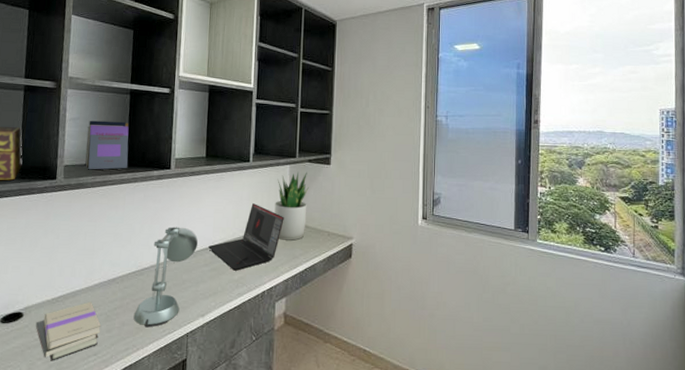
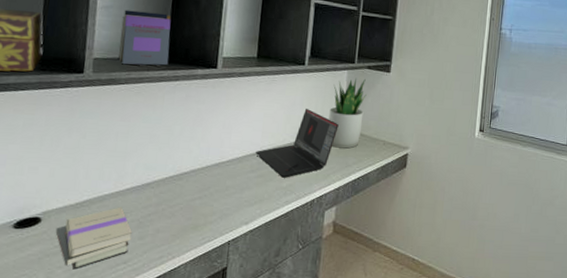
desk lamp: present [133,226,198,328] -> none [169,129,245,235]

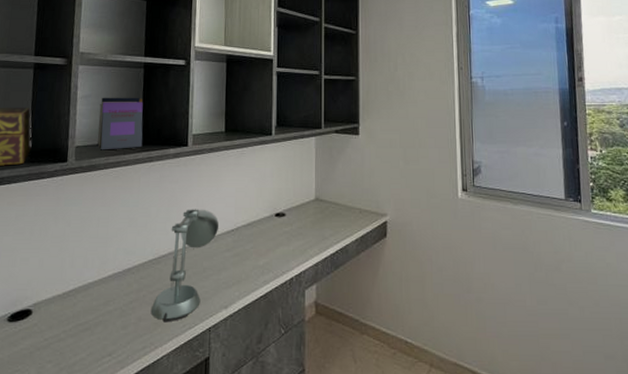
books: present [55,207,132,270] -> none [45,295,115,364]
desk lamp: none [169,129,245,235] -> present [150,209,219,323]
laptop: present [256,109,339,178] -> none [230,180,311,256]
planter: present [329,77,367,149] -> none [300,143,337,220]

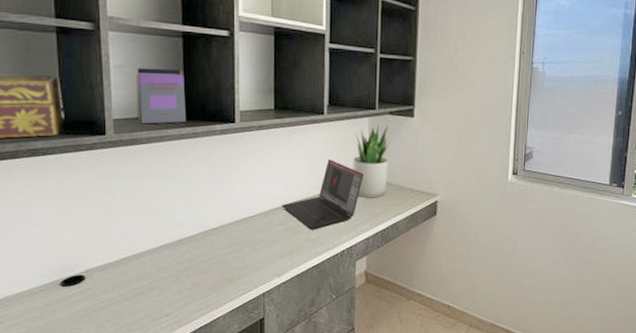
desk lamp: present [150,209,219,323] -> none [205,185,270,288]
laptop: none [230,180,311,256] -> present [282,159,364,230]
planter: none [300,143,337,220] -> present [353,124,390,198]

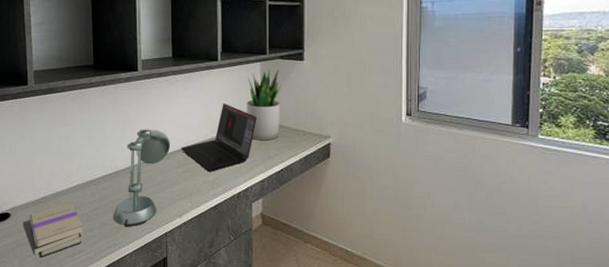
books: none [99,263,170,323] -> present [22,202,83,258]
books: present [136,68,187,124] -> none [52,24,96,75]
desk lamp: none [205,185,270,288] -> present [113,129,170,227]

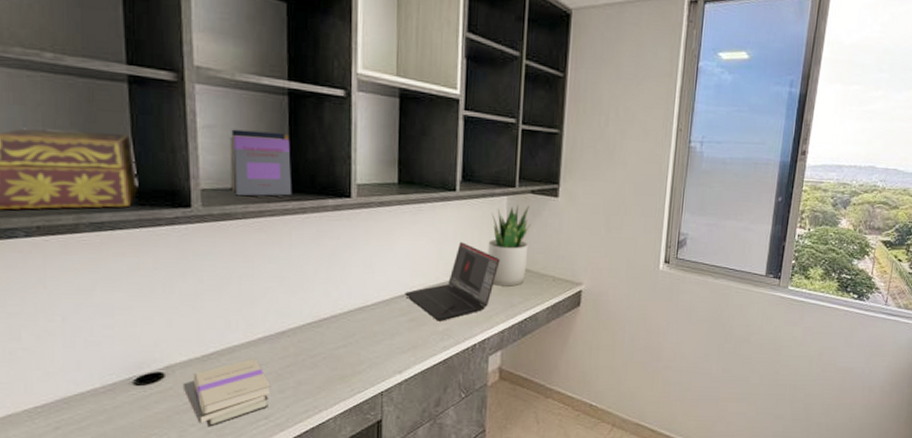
books: none [52,24,96,75] -> present [230,129,292,197]
desk lamp: present [113,129,170,227] -> none [312,269,391,387]

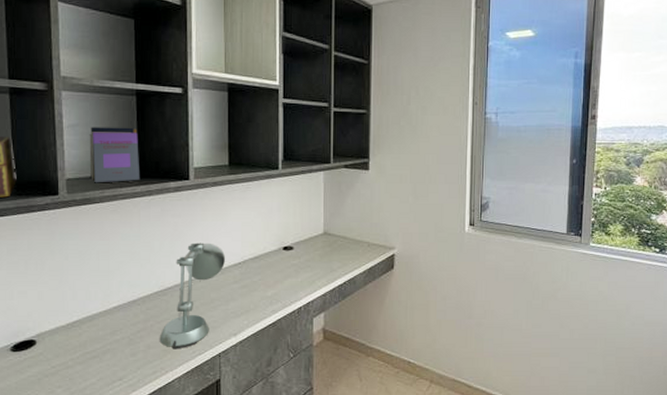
books: present [182,358,270,427] -> none [51,325,124,388]
desk lamp: none [312,269,391,387] -> present [159,242,225,350]
laptop: present [405,242,500,321] -> none [237,215,320,287]
planter: present [488,204,531,287] -> none [308,178,346,253]

